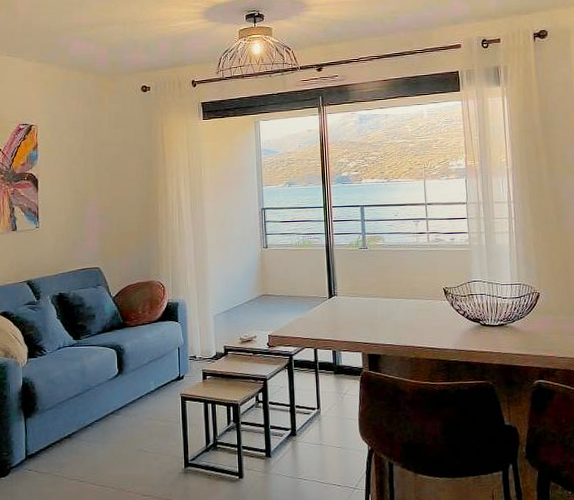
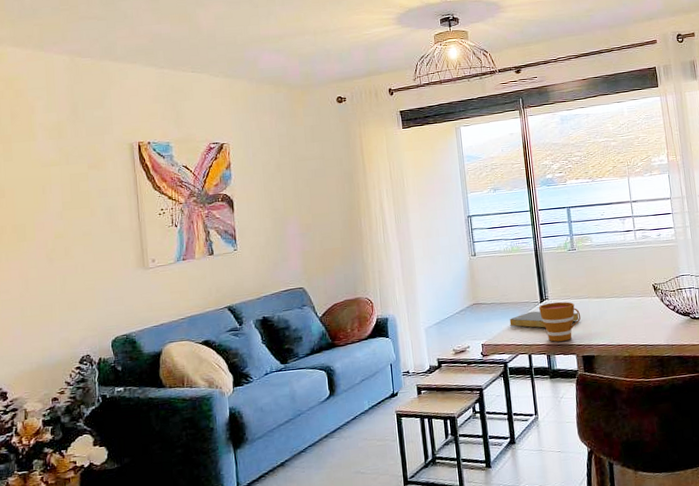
book: none [297,306,367,324] -> present [509,311,579,328]
cup: none [326,298,369,338] -> present [538,301,581,342]

